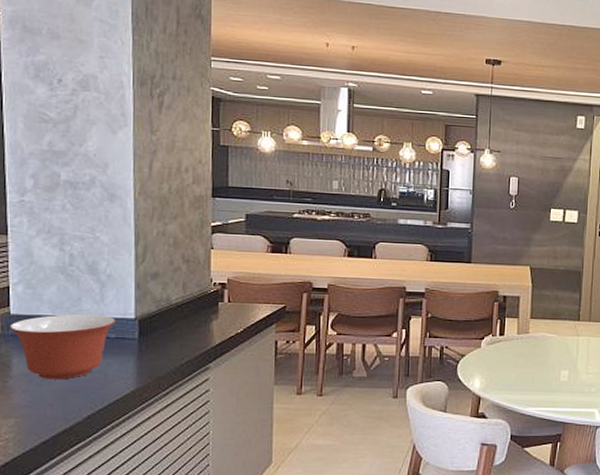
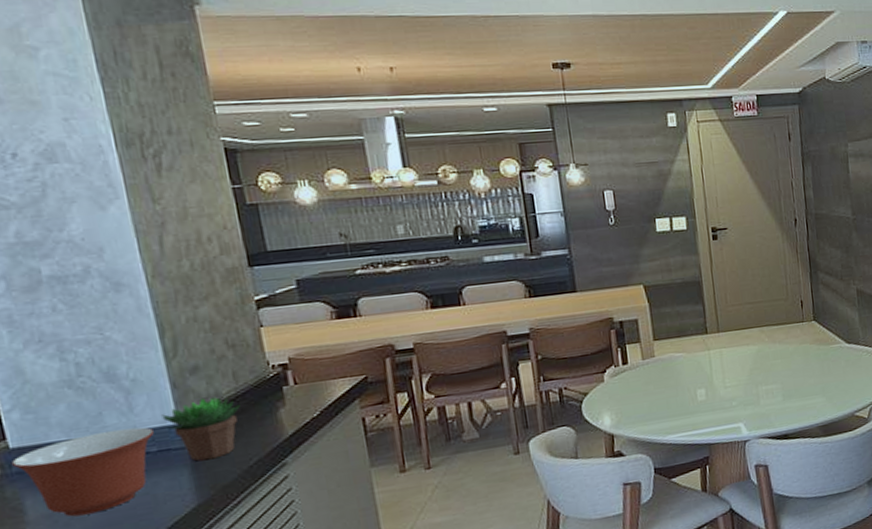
succulent plant: none [124,300,183,353] -> present [162,397,240,461]

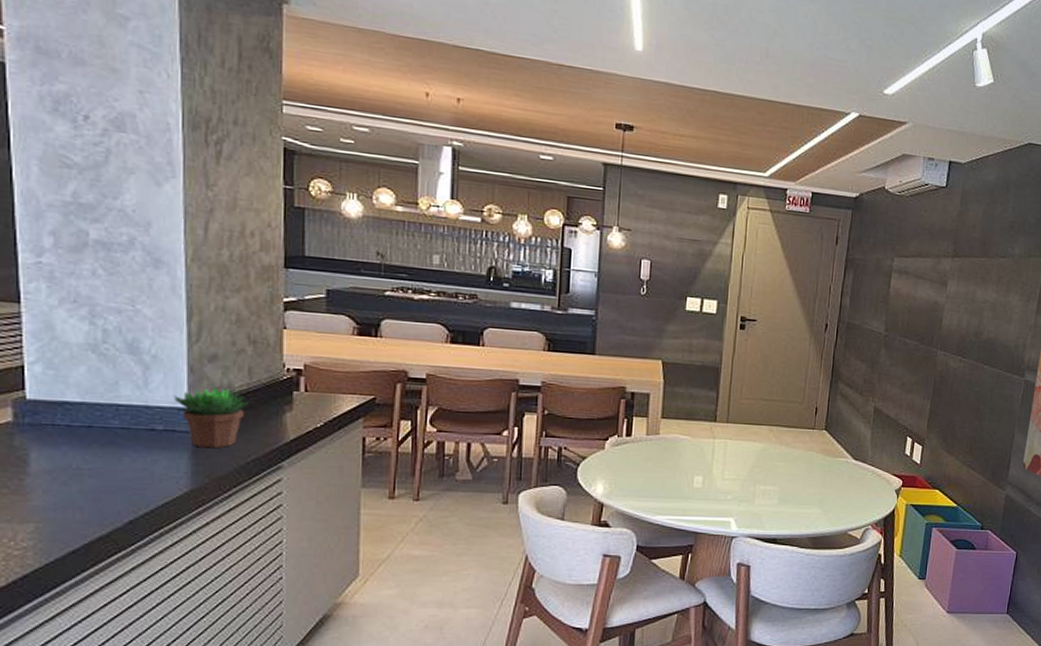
mixing bowl: present [11,427,154,517] -> none [25,401,163,478]

